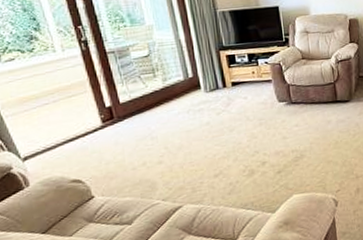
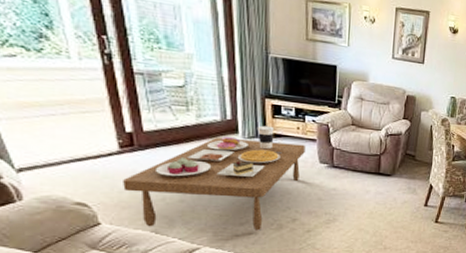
coffee table: none [108,75,263,193] -> present [123,125,305,231]

